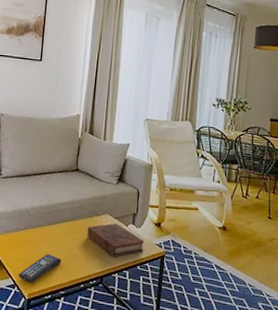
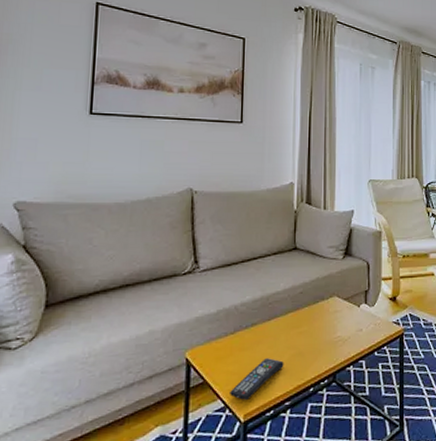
book: present [87,223,145,257] -> none [313,305,381,347]

